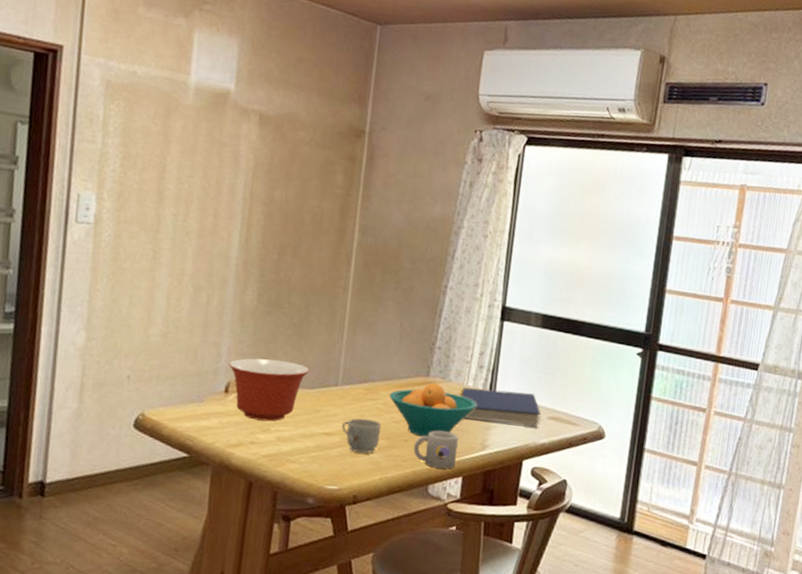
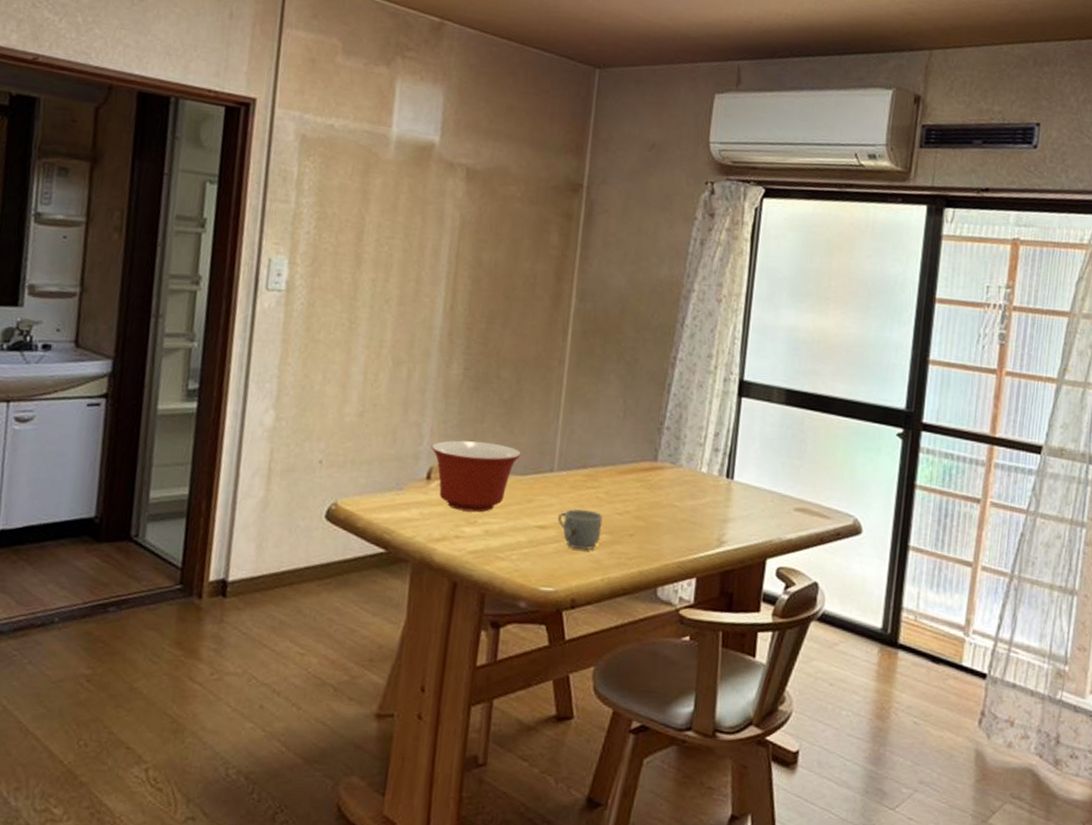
fruit bowl: present [389,383,477,437] -> none [611,468,712,532]
mug: present [414,430,458,469] -> none [640,523,691,569]
book: present [459,387,541,428] -> none [691,474,786,521]

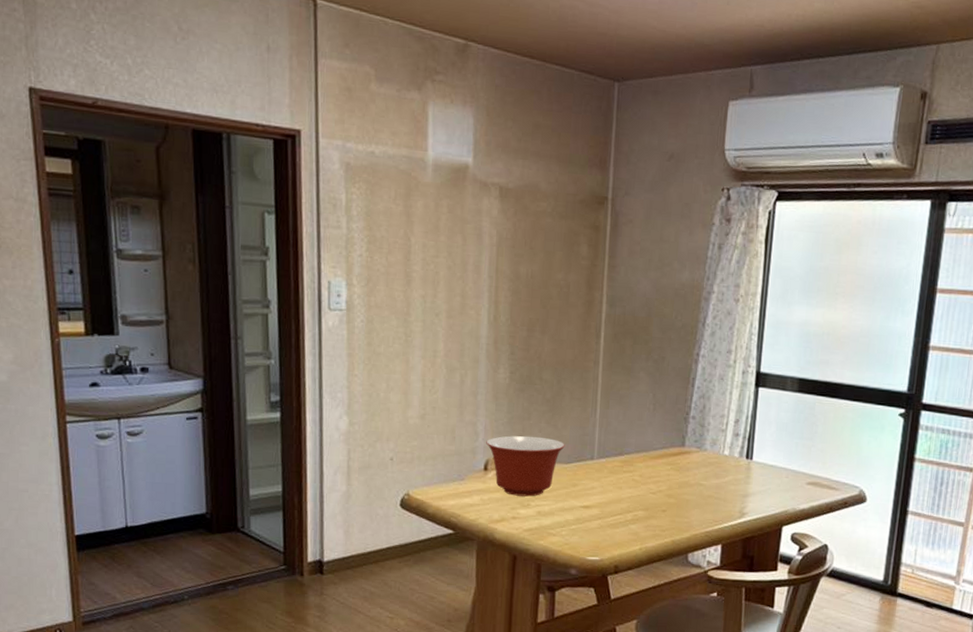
mug: present [557,508,603,550] -> none [599,490,639,525]

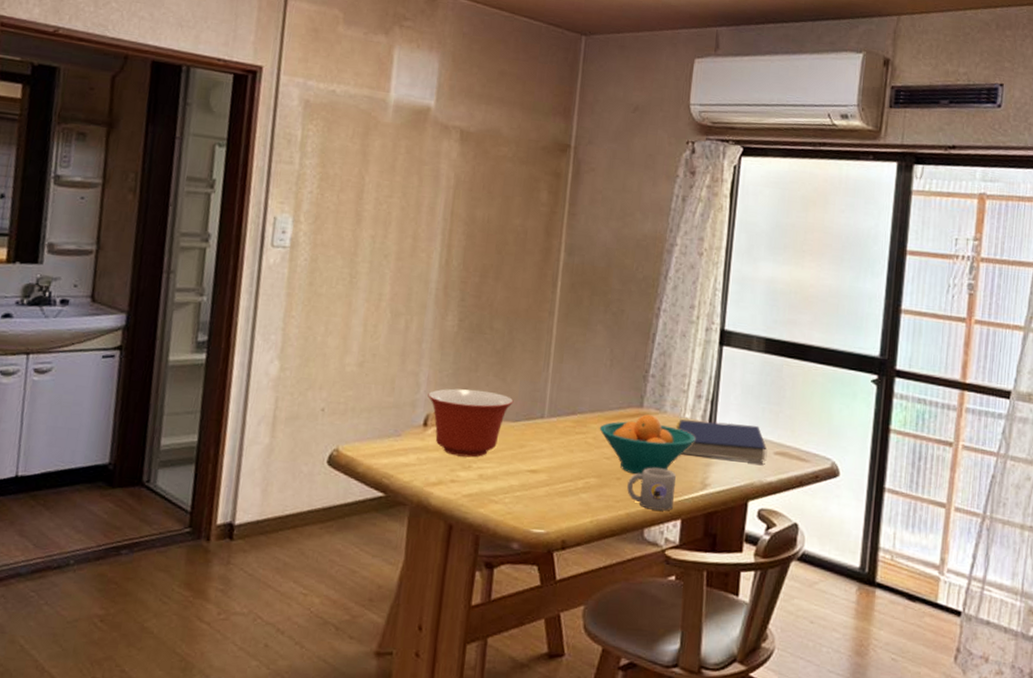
fruit bowl: none [645,453,734,507] -> present [599,414,696,475]
mug: none [672,500,716,538] -> present [627,467,676,511]
book: none [715,456,800,494] -> present [675,419,767,465]

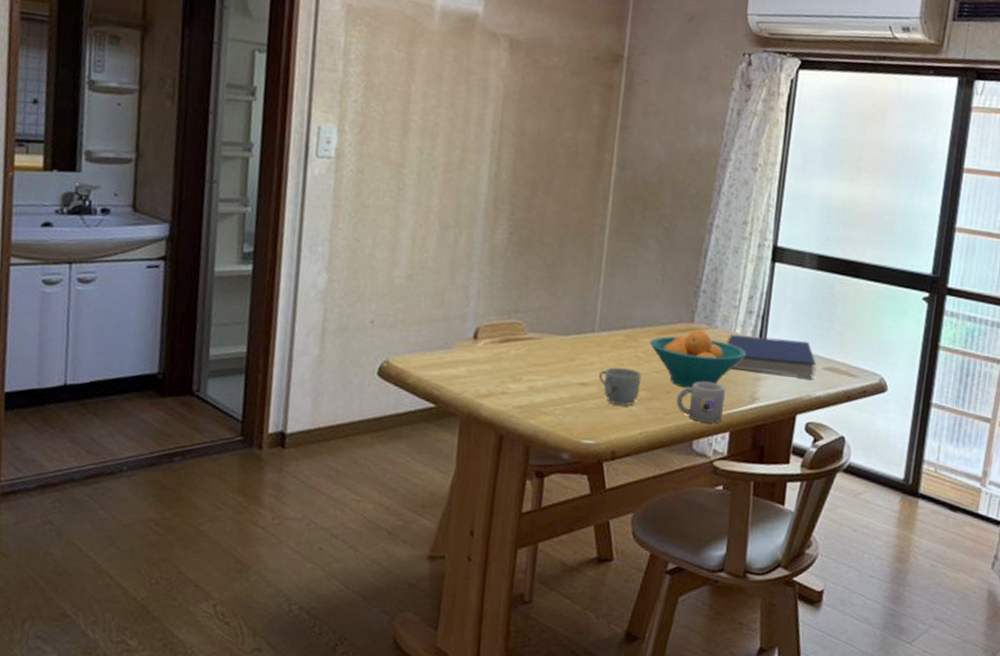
mixing bowl: present [427,388,514,458] -> none [477,302,564,370]
mug: none [548,453,592,493] -> present [598,366,642,406]

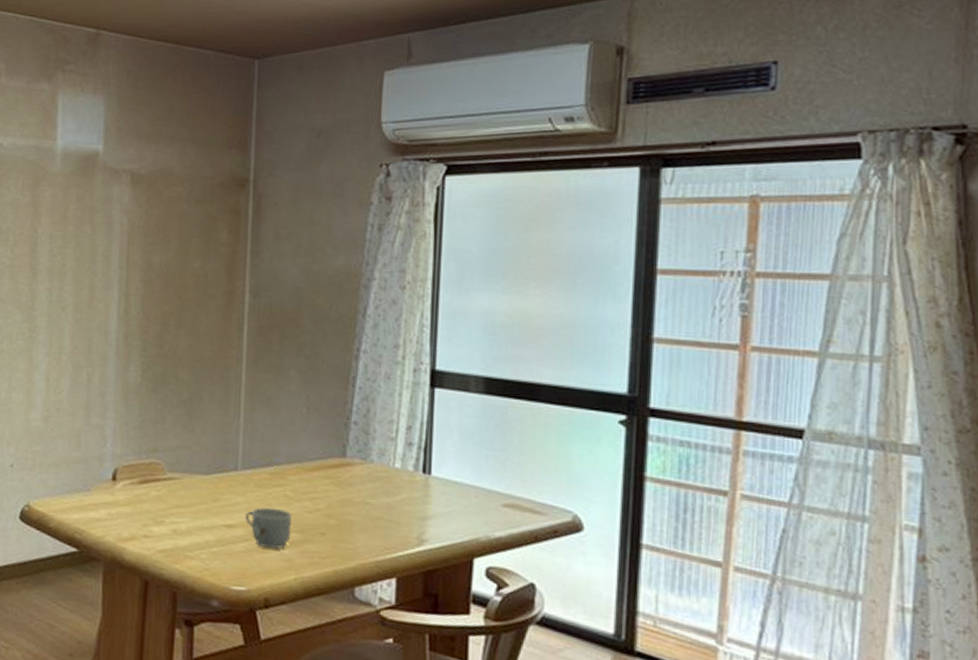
fruit bowl: present [649,329,746,389] -> none [298,465,408,530]
mug: present [677,381,725,424] -> none [333,521,388,569]
book: present [726,335,816,380] -> none [384,469,493,518]

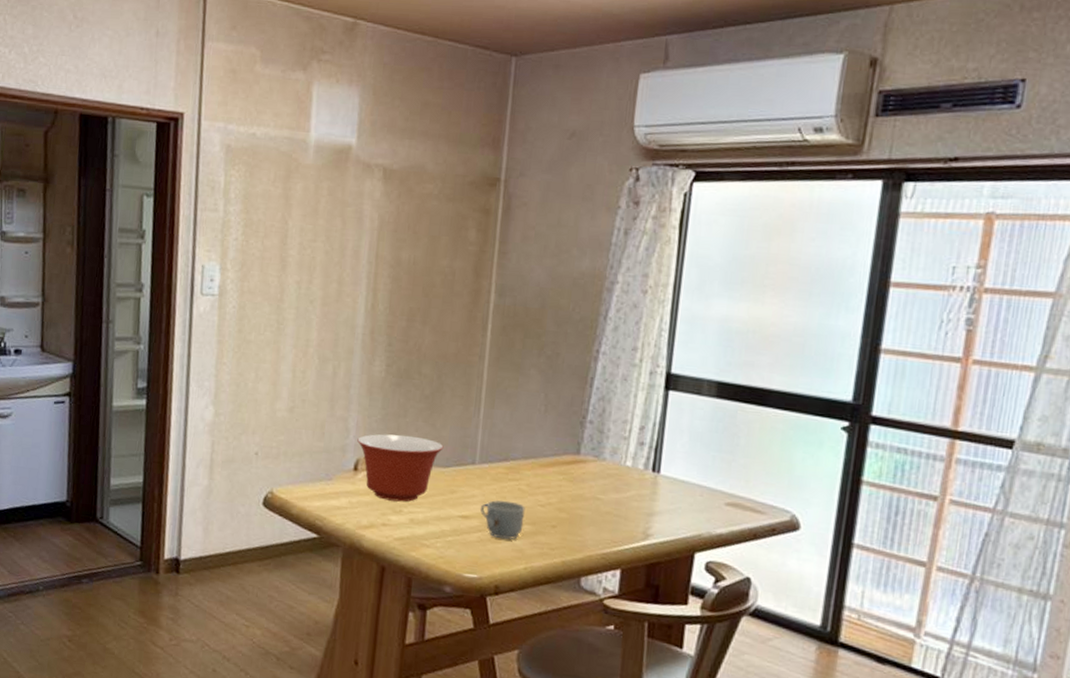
mixing bowl: none [115,441,204,512] -> present [357,434,444,502]

